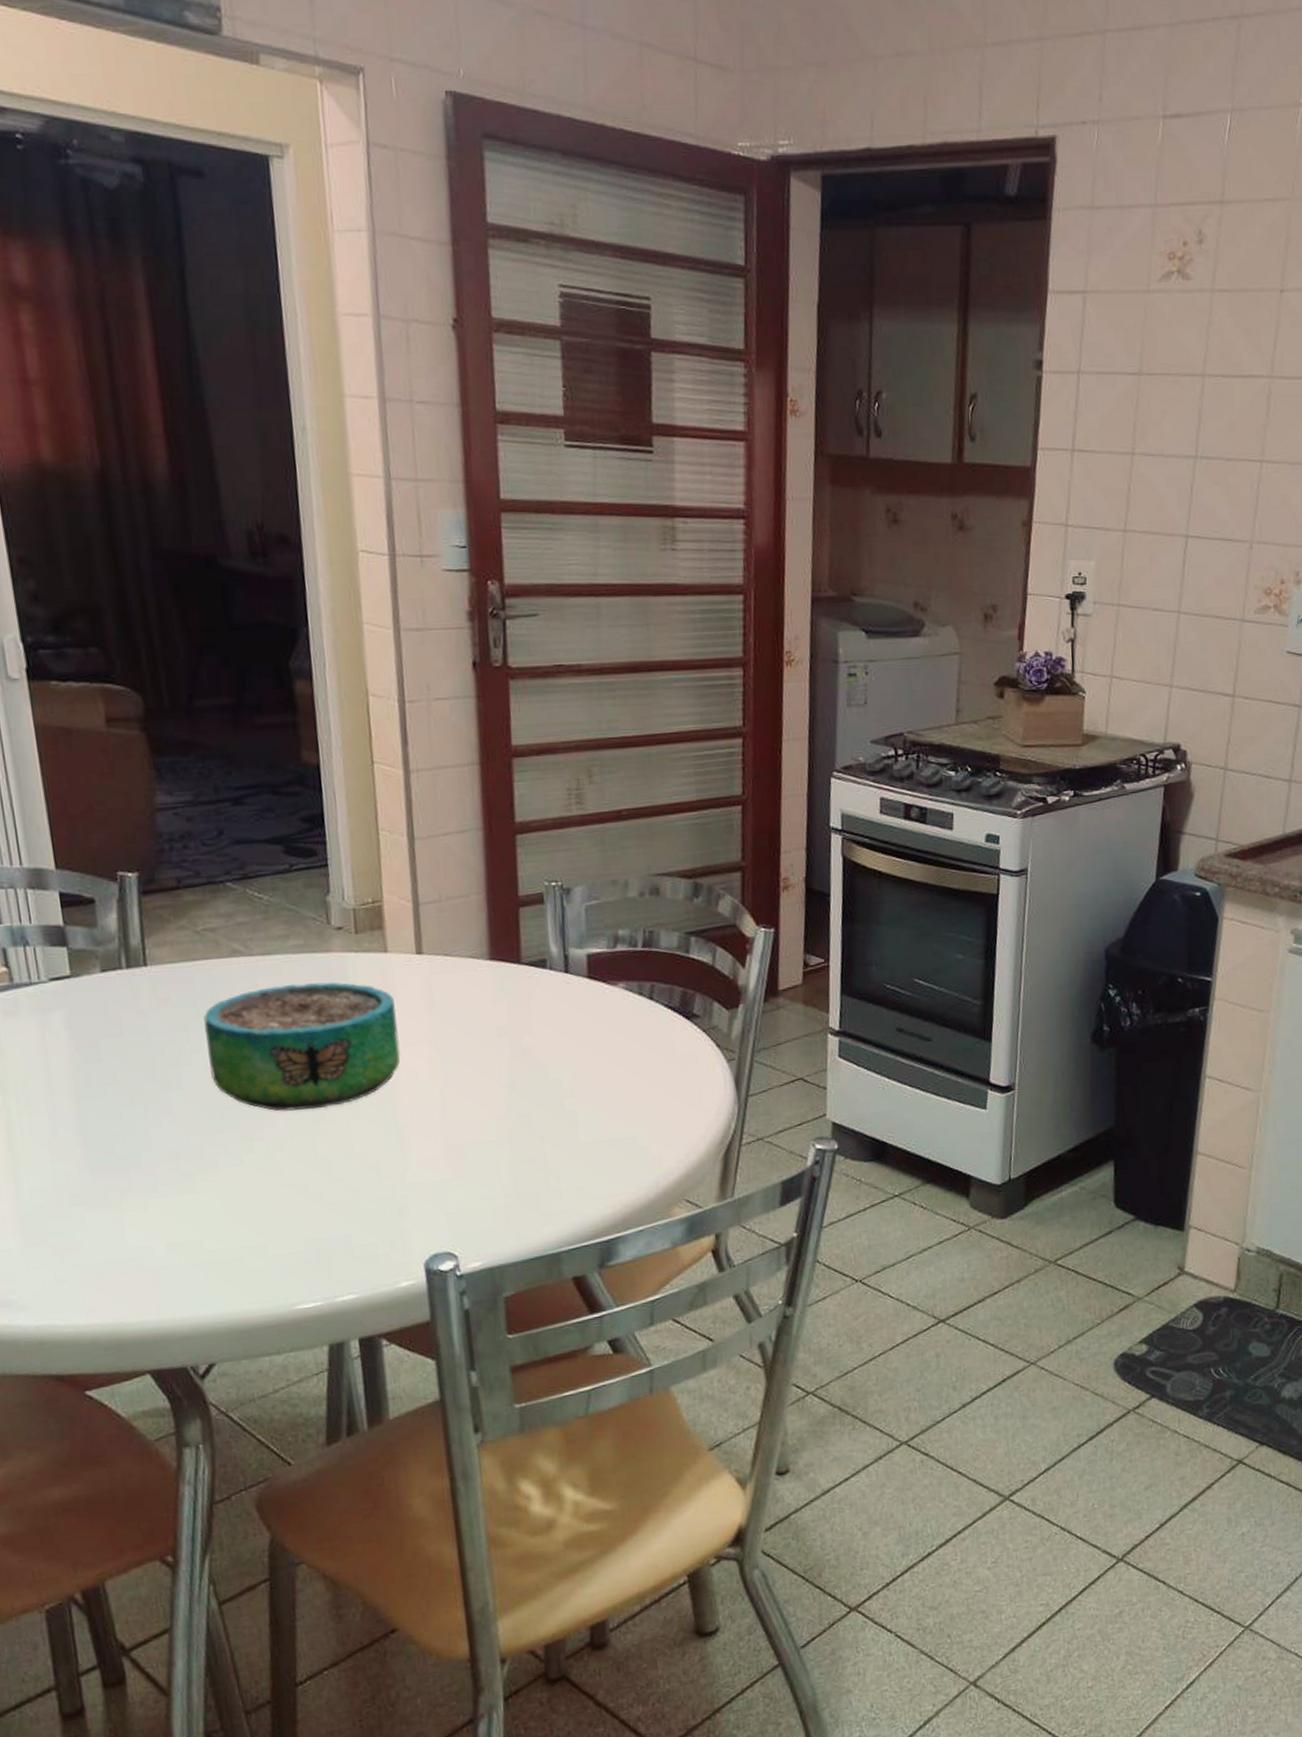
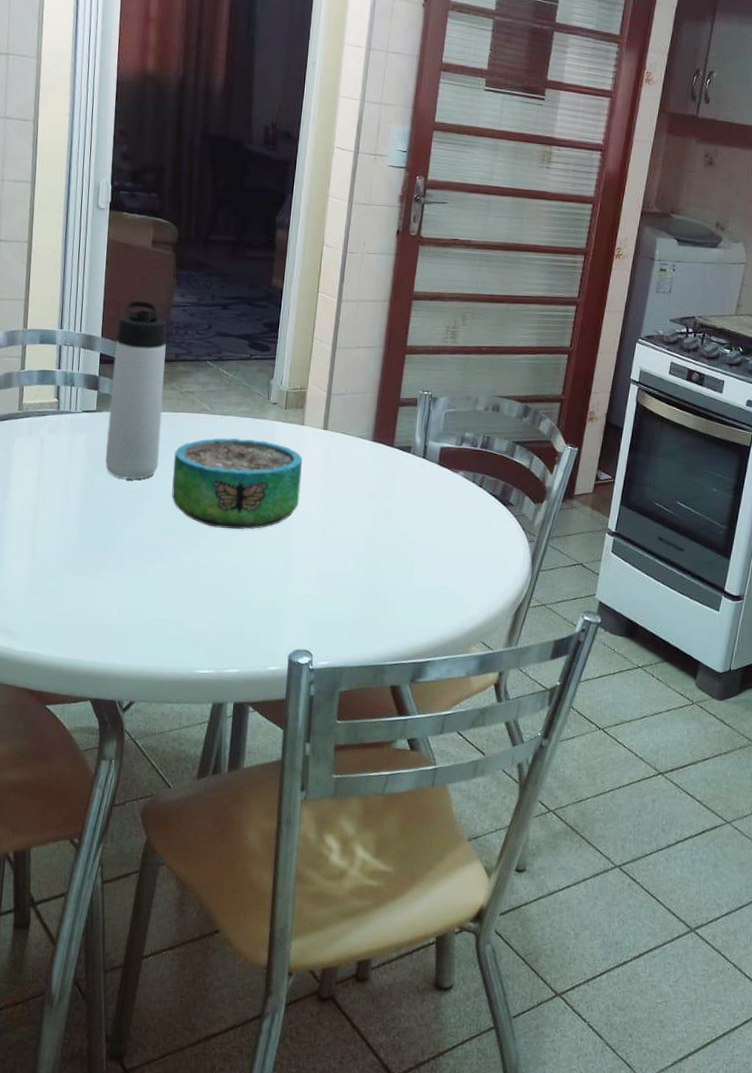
thermos bottle: none [78,808,183,1066] -> present [105,301,167,480]

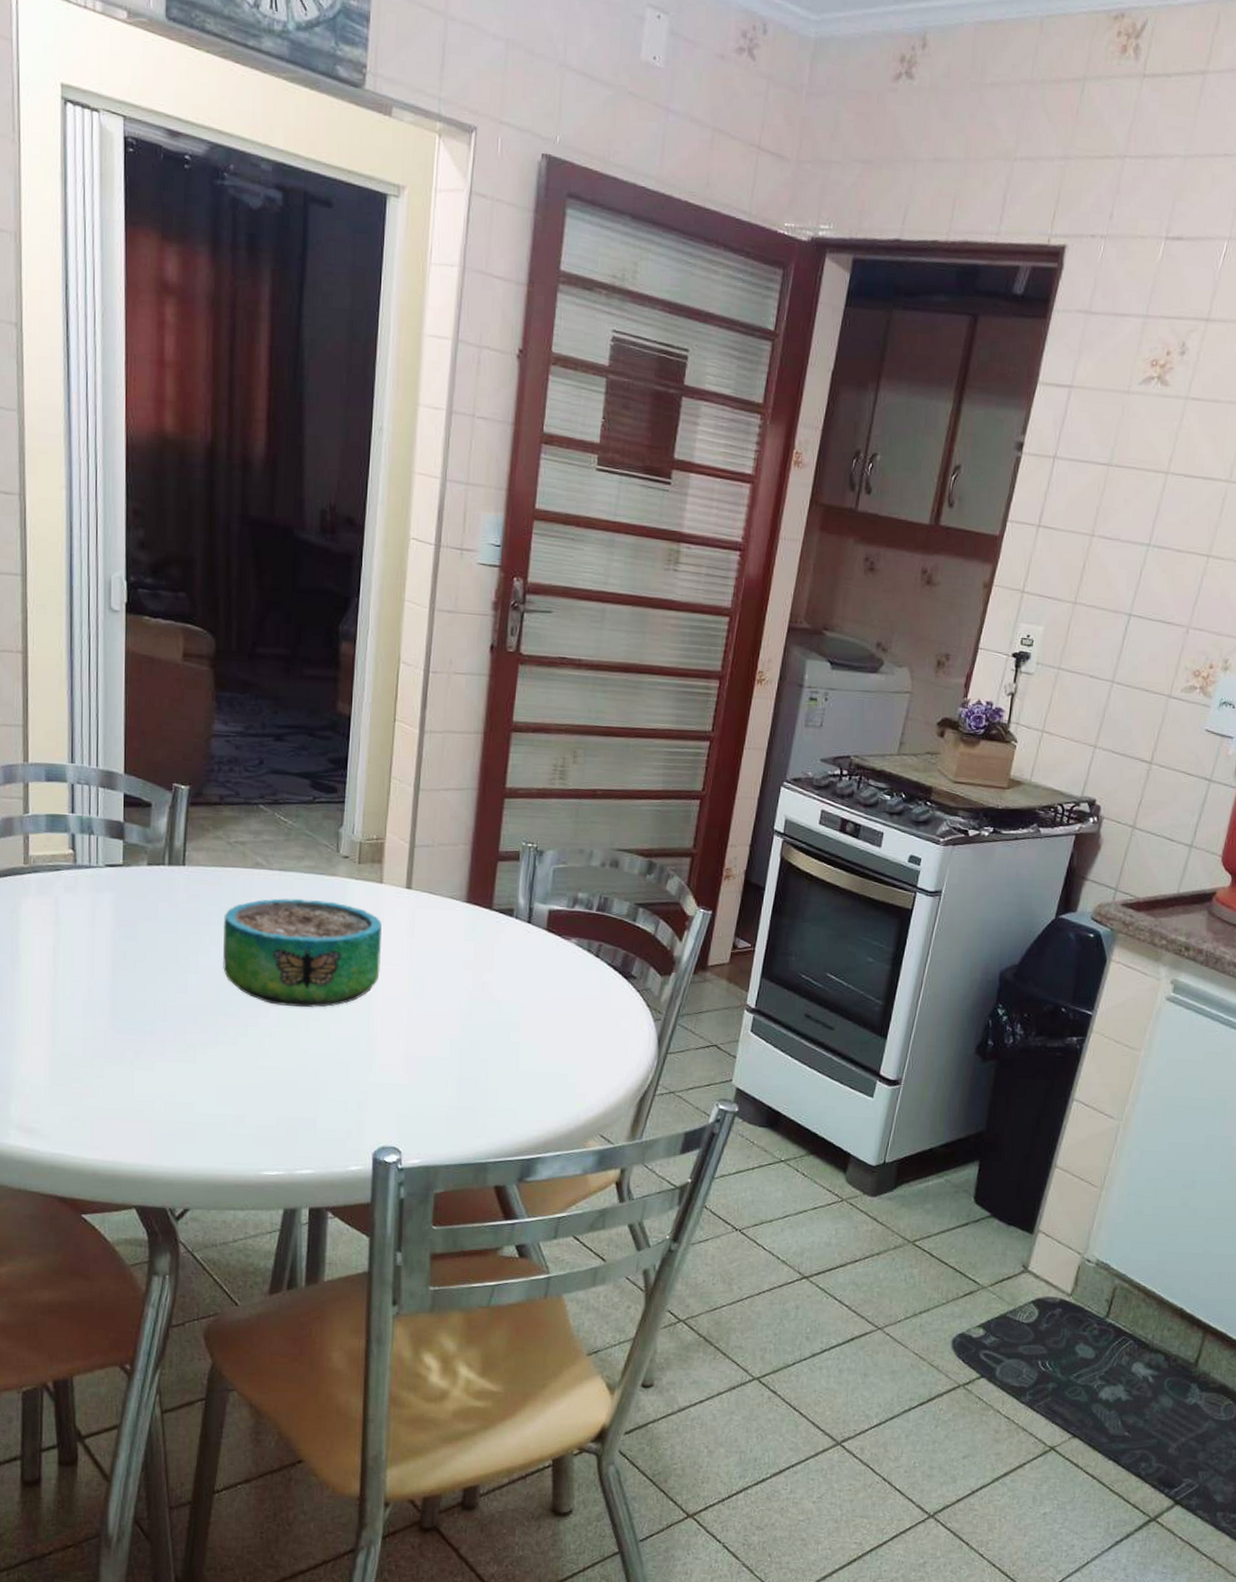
thermos bottle: present [105,301,167,480] -> none [138,728,207,949]

